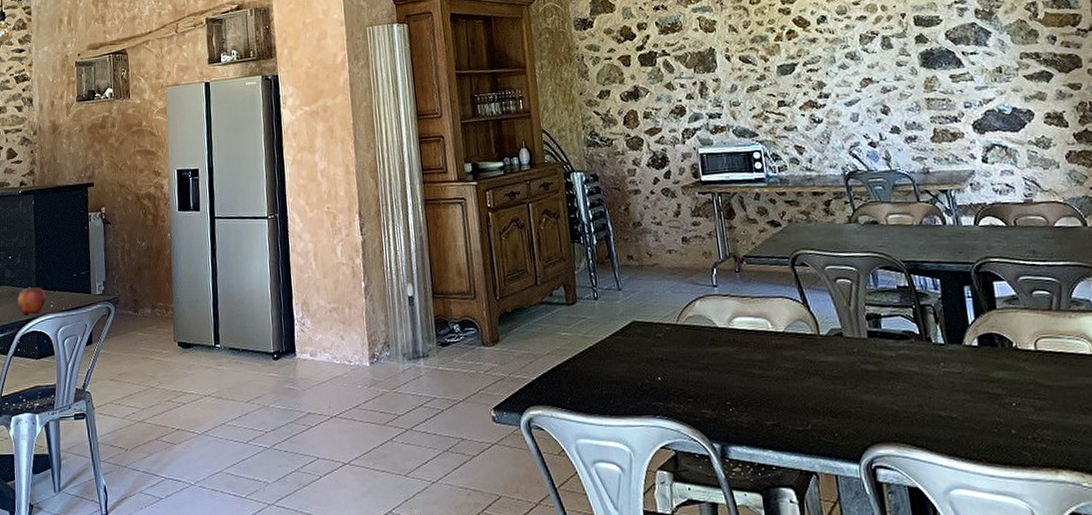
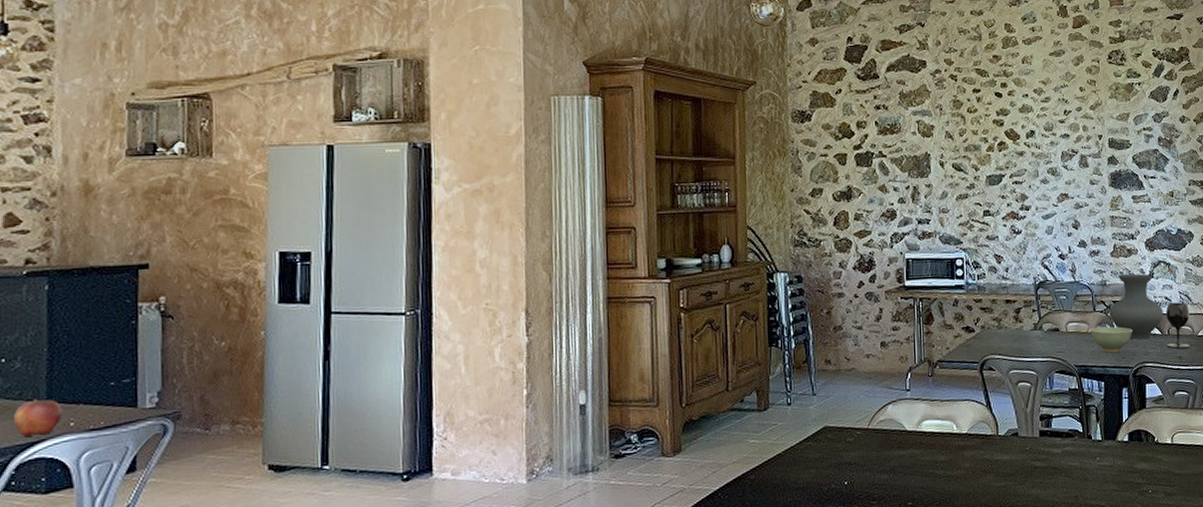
bowl: none [915,218,969,247] -> present [1090,326,1133,353]
vase: none [936,159,1006,232] -> present [1109,273,1163,340]
wine glass: none [1008,189,1046,242] -> present [1165,302,1190,349]

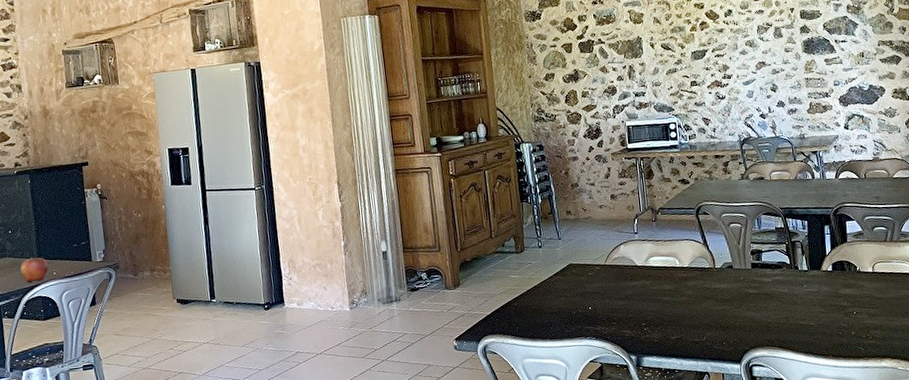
bowl: present [1090,326,1133,353] -> none [792,173,831,196]
vase: present [1109,273,1163,340] -> none [808,126,860,184]
wine glass: present [1165,302,1190,349] -> none [861,149,886,190]

